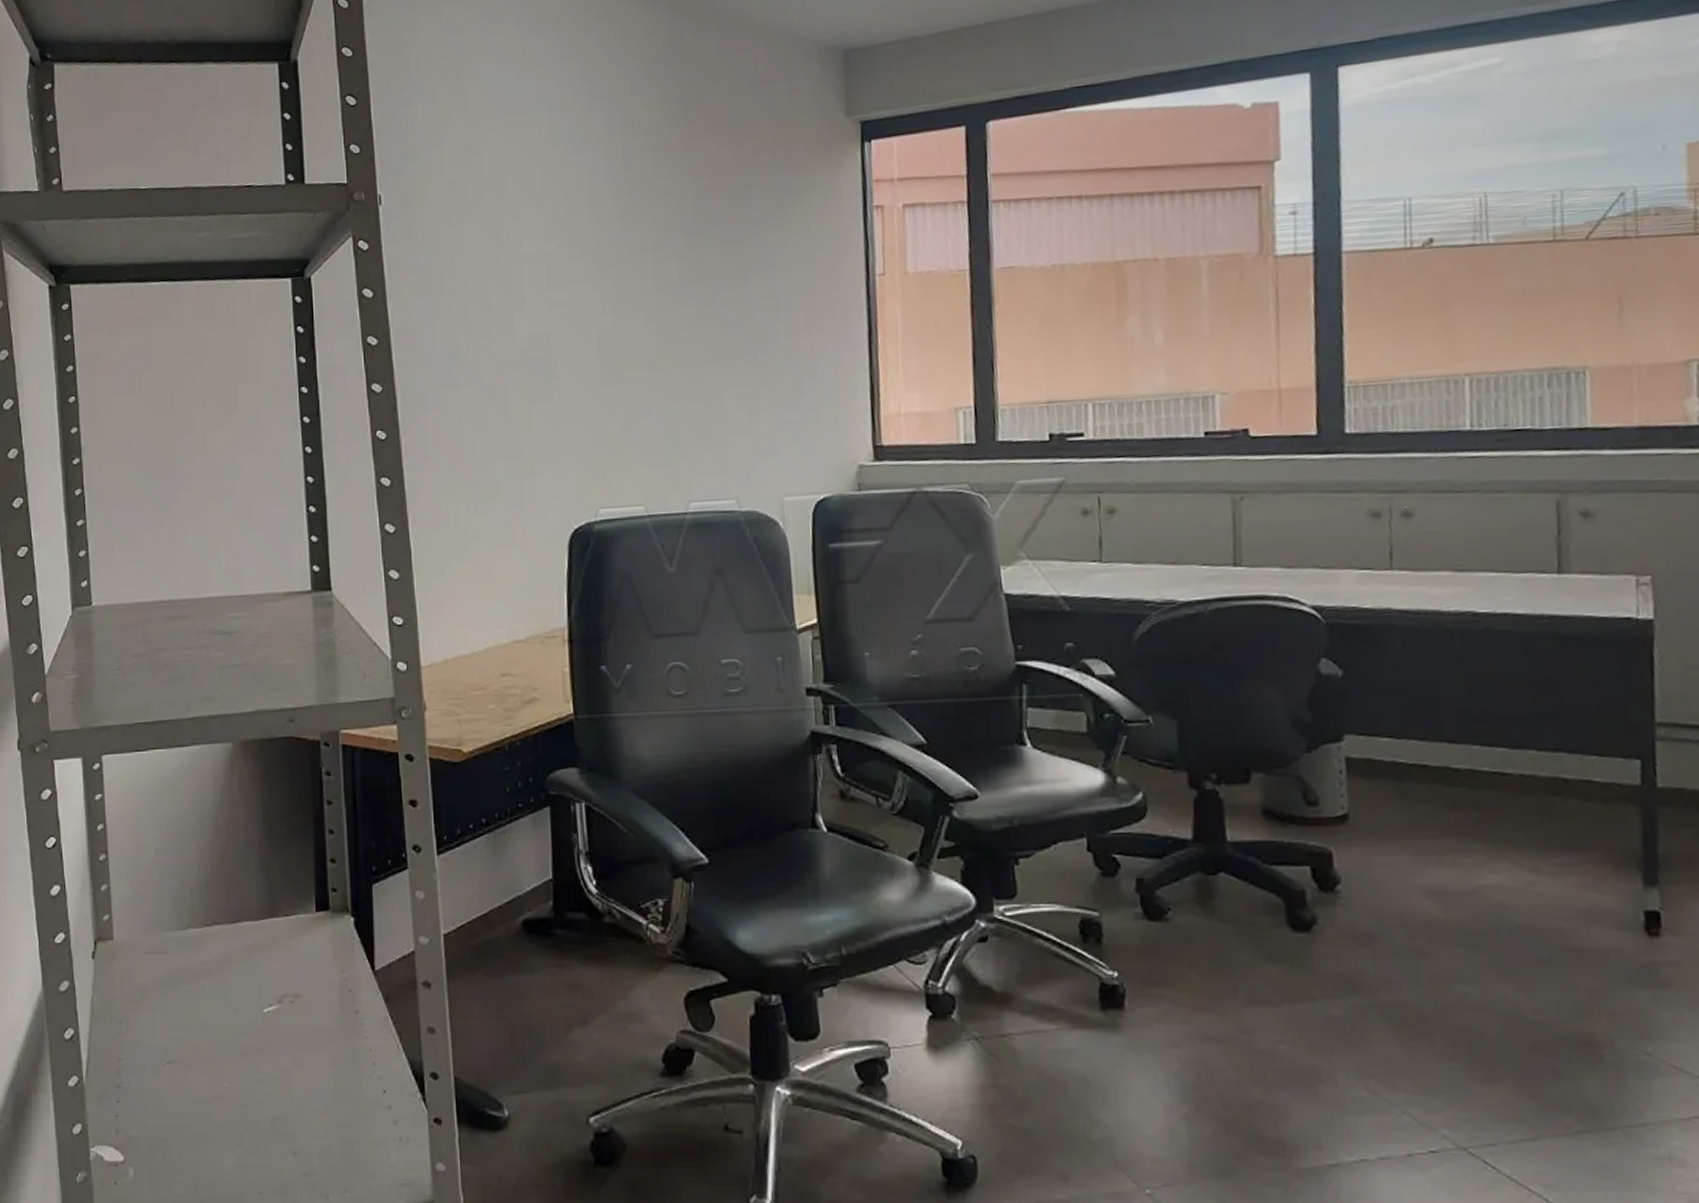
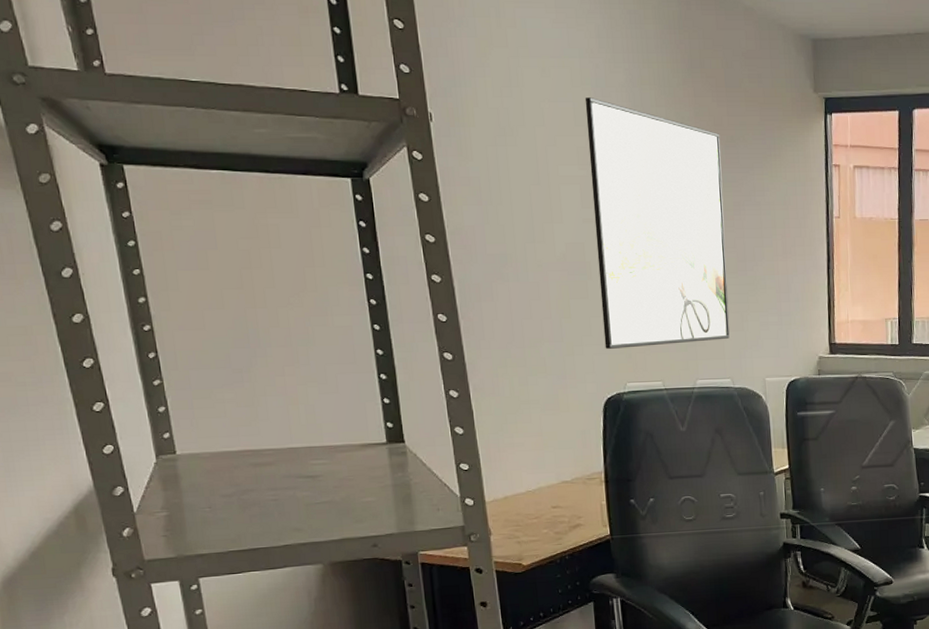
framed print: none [555,156,734,466] -> present [585,97,730,349]

